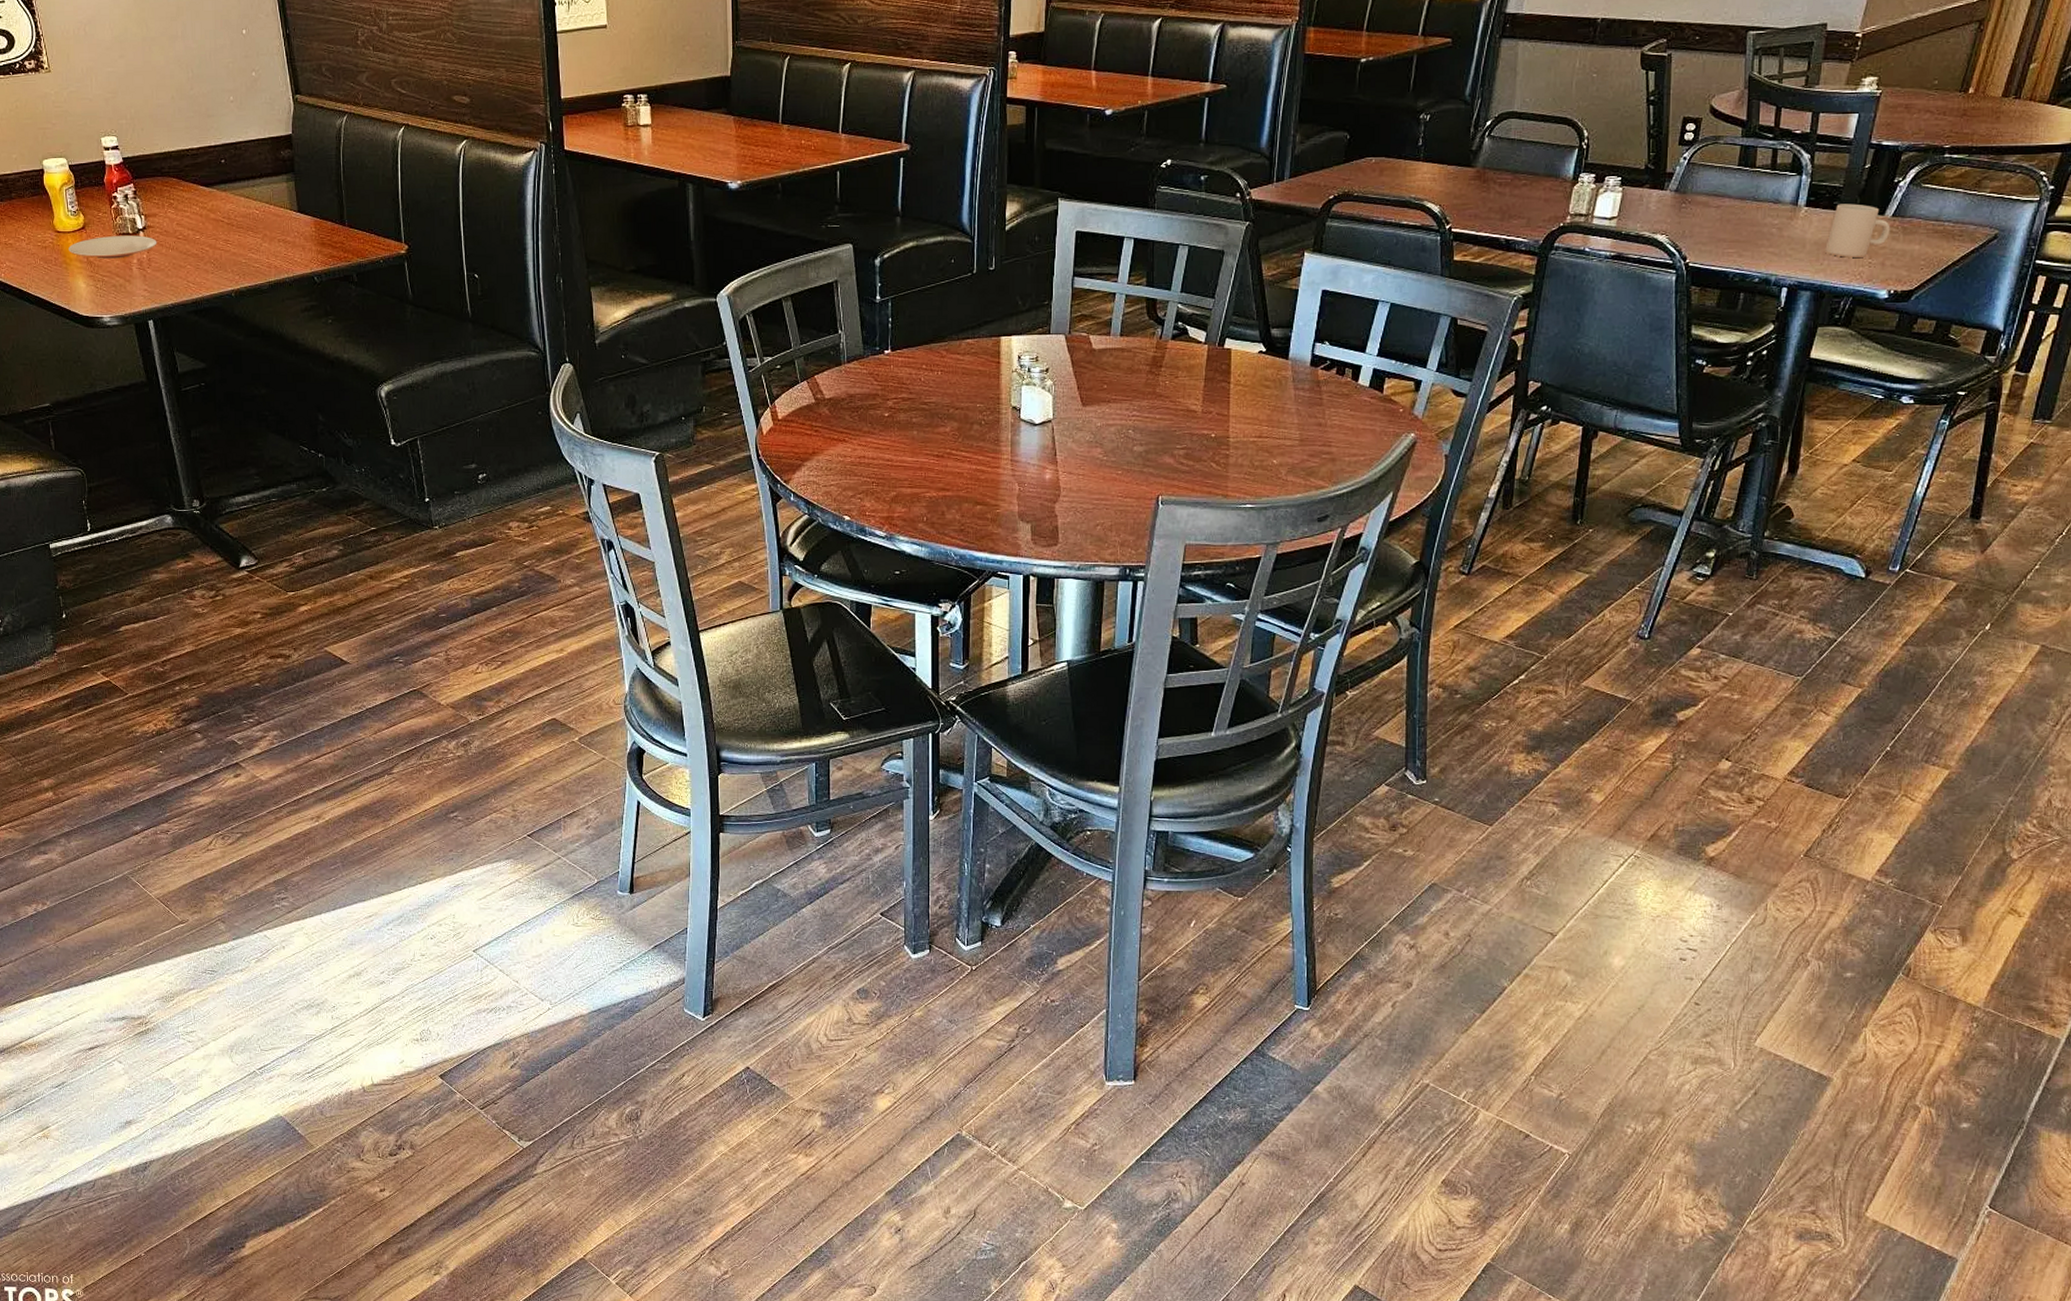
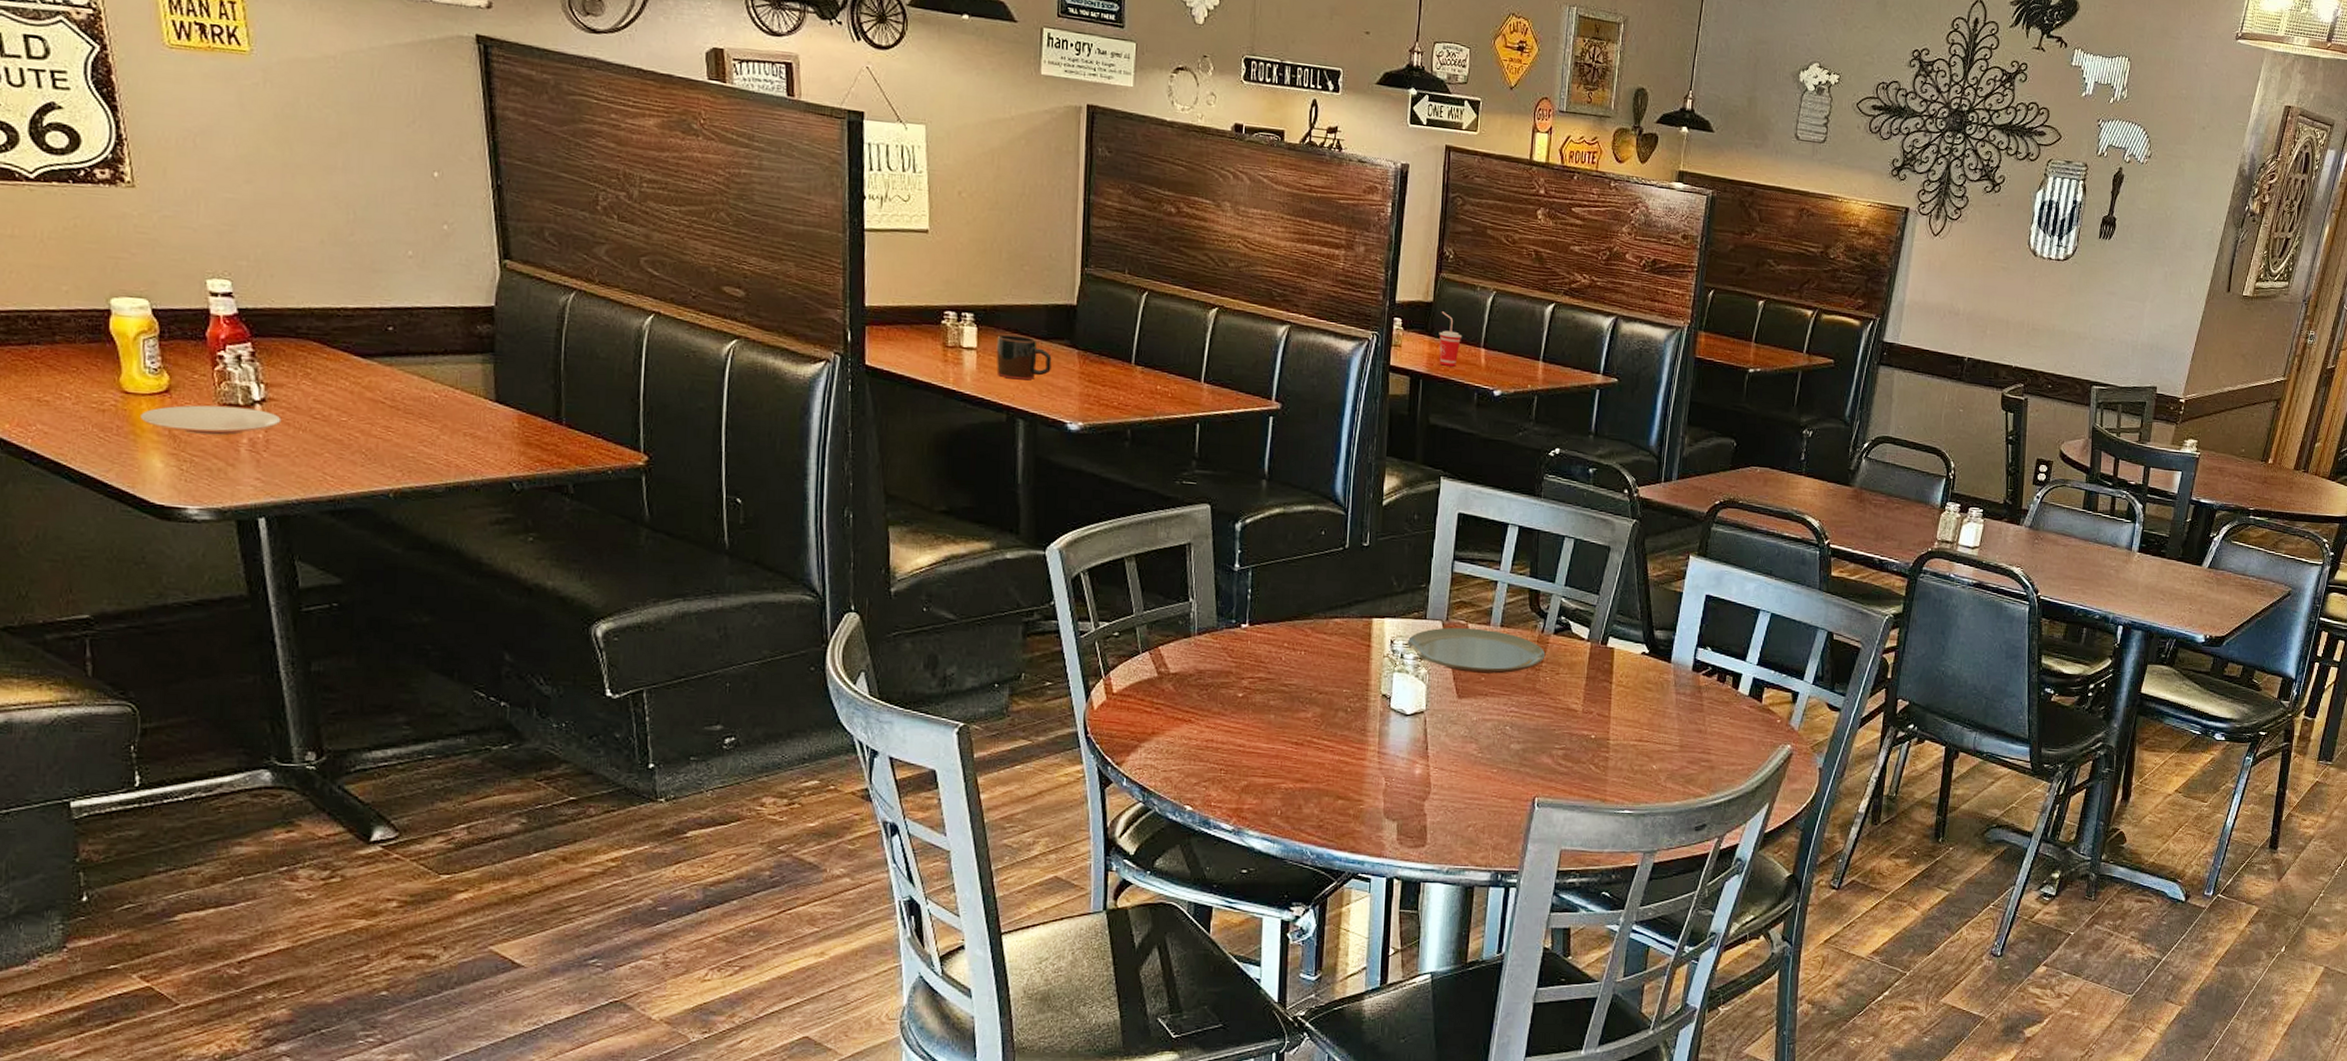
mug: none [667,109,713,149] -> present [995,334,1052,380]
plate: none [1033,339,1164,381] -> present [1407,627,1546,674]
beverage cup: none [1051,40,1074,92] -> present [1439,311,1463,367]
mug: present [1825,203,1891,258] -> none [2154,552,2207,603]

